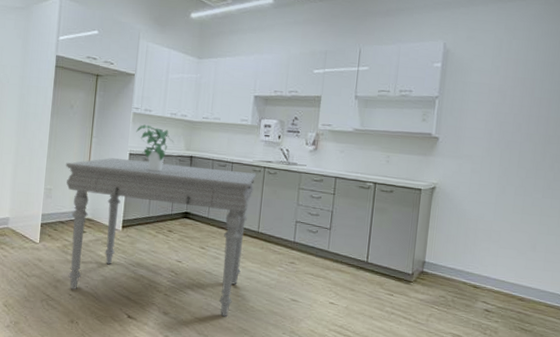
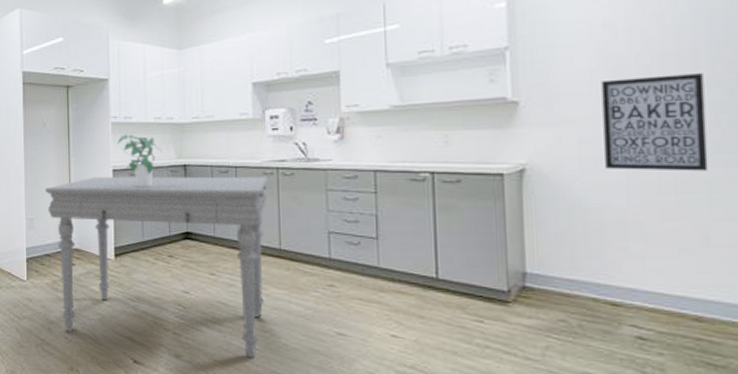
wall art: none [484,130,550,201] -> present [601,73,709,171]

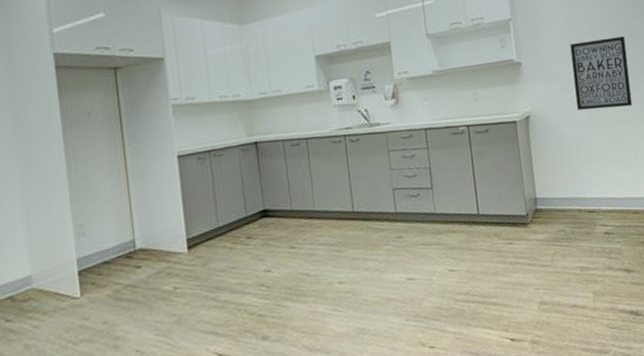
dining table: present [44,176,269,359] -> none [95,144,343,345]
potted plant: present [117,134,161,187] -> none [180,115,230,171]

